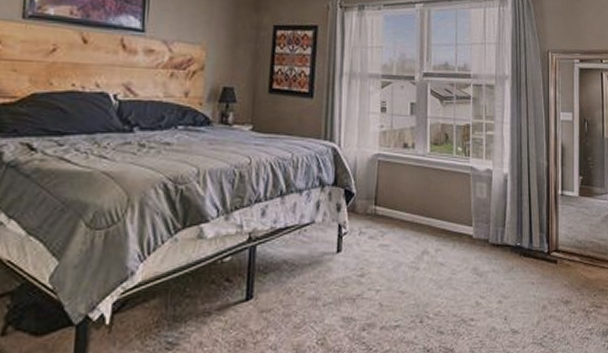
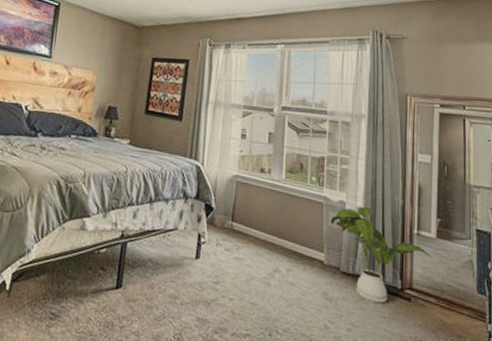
house plant: none [478,172,574,271] -> present [330,206,431,304]

